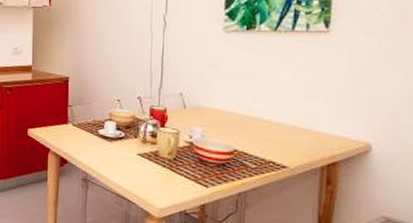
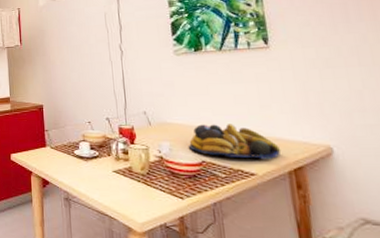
fruit bowl: none [222,111,319,154] -> present [188,124,282,160]

